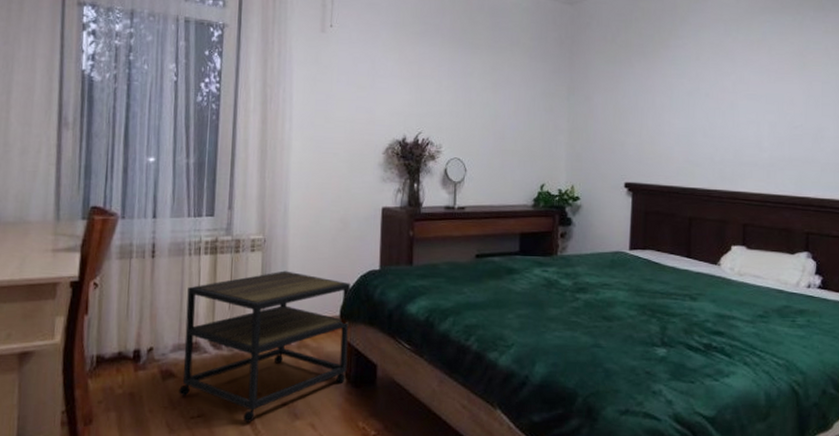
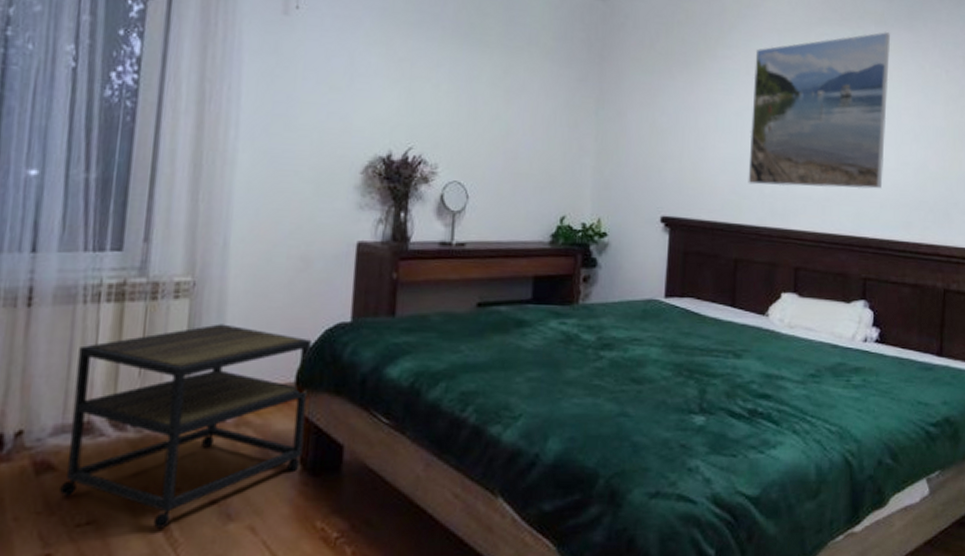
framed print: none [700,16,828,155] -> present [748,32,890,189]

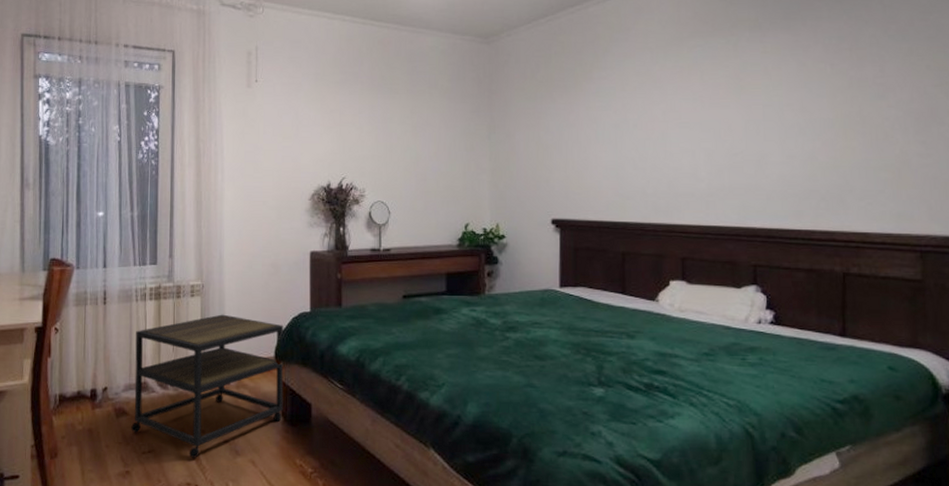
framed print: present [748,32,890,189] -> none [629,36,768,186]

